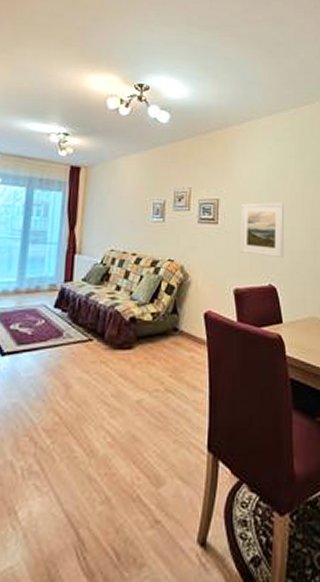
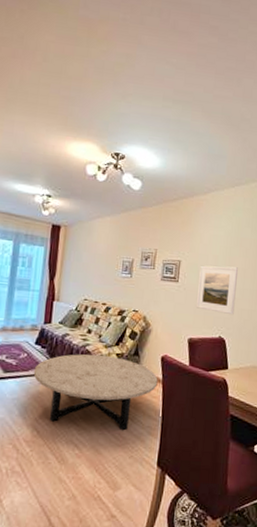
coffee table: none [53,315,202,408] -> present [33,354,158,431]

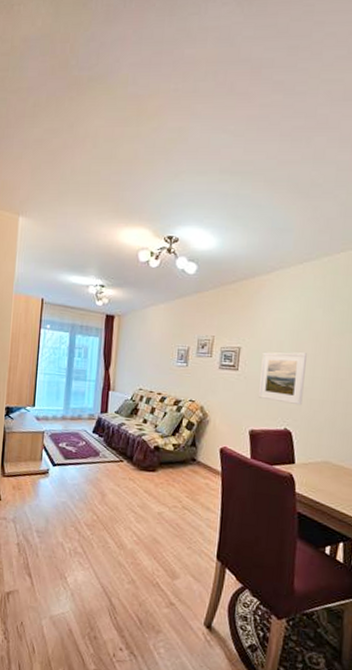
coffee table: present [33,354,158,431] -> none [92,443,217,522]

